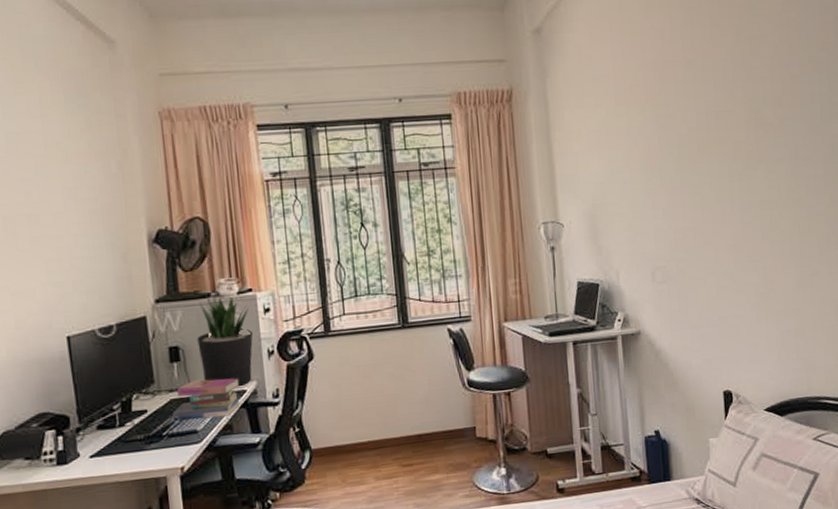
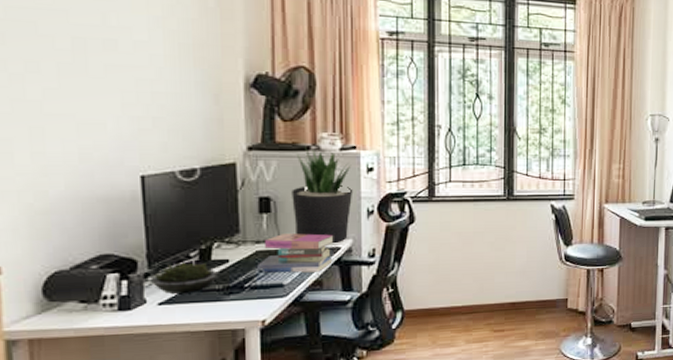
succulent plant: none [82,414,140,446] -> present [151,261,219,294]

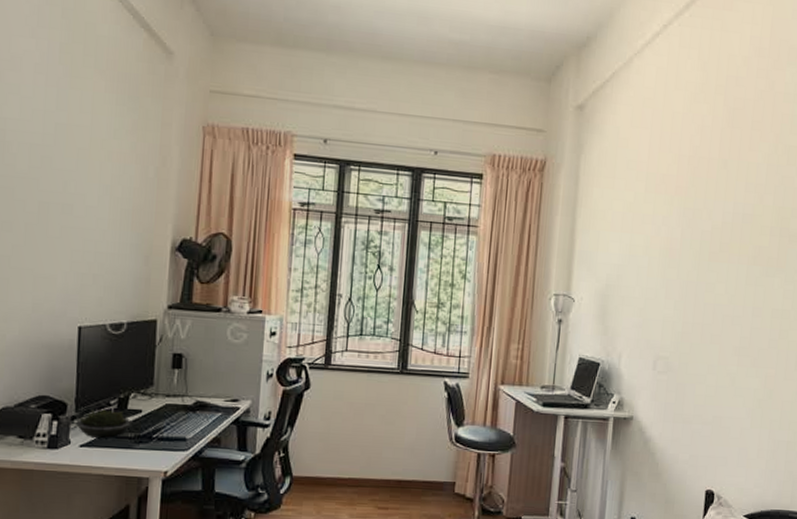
books: present [258,233,334,273] -> none [165,390,235,430]
planter: present [292,145,352,244] -> none [201,307,257,404]

